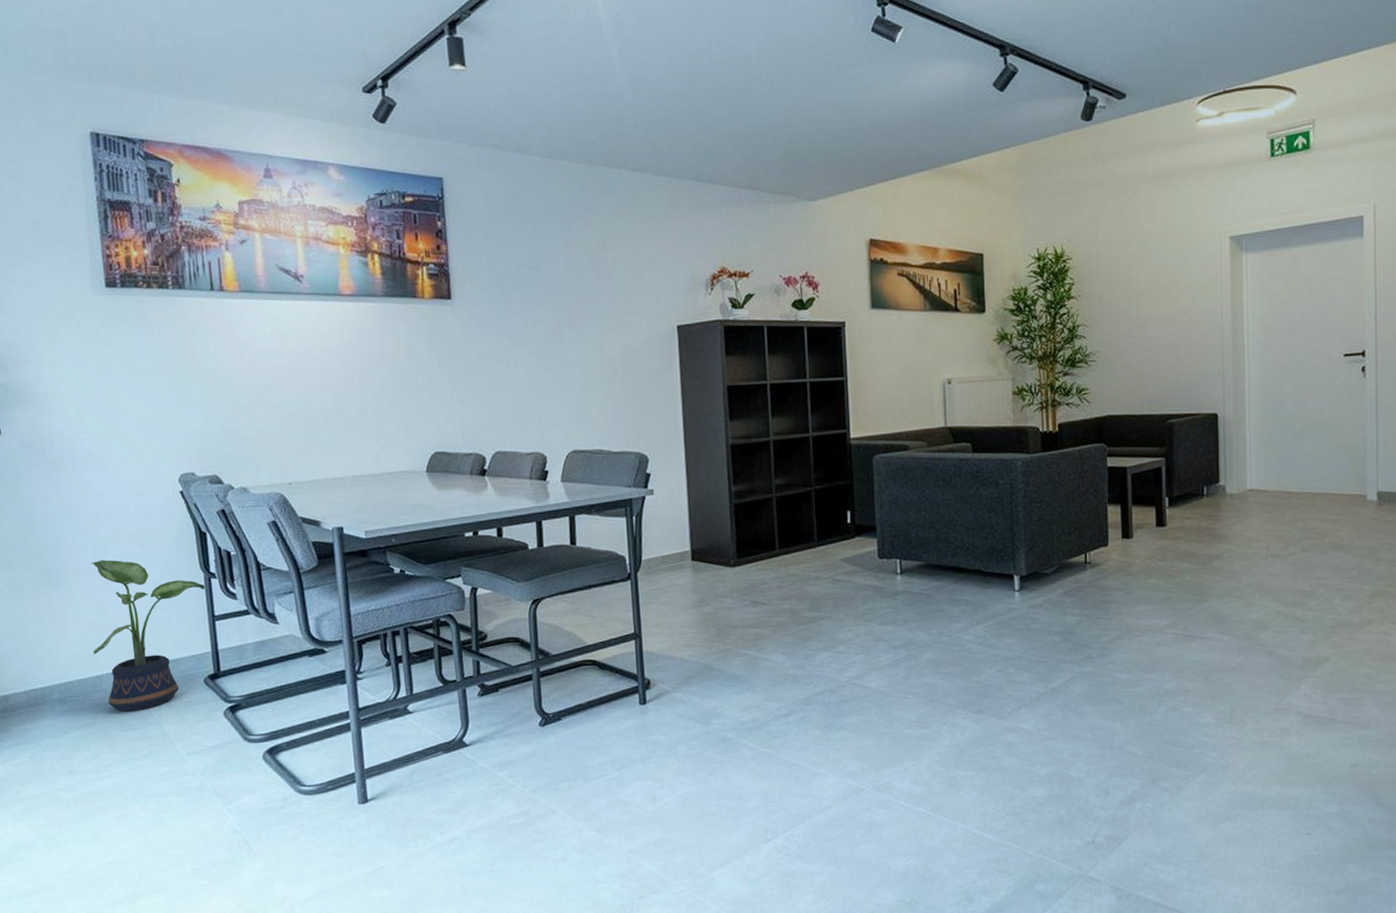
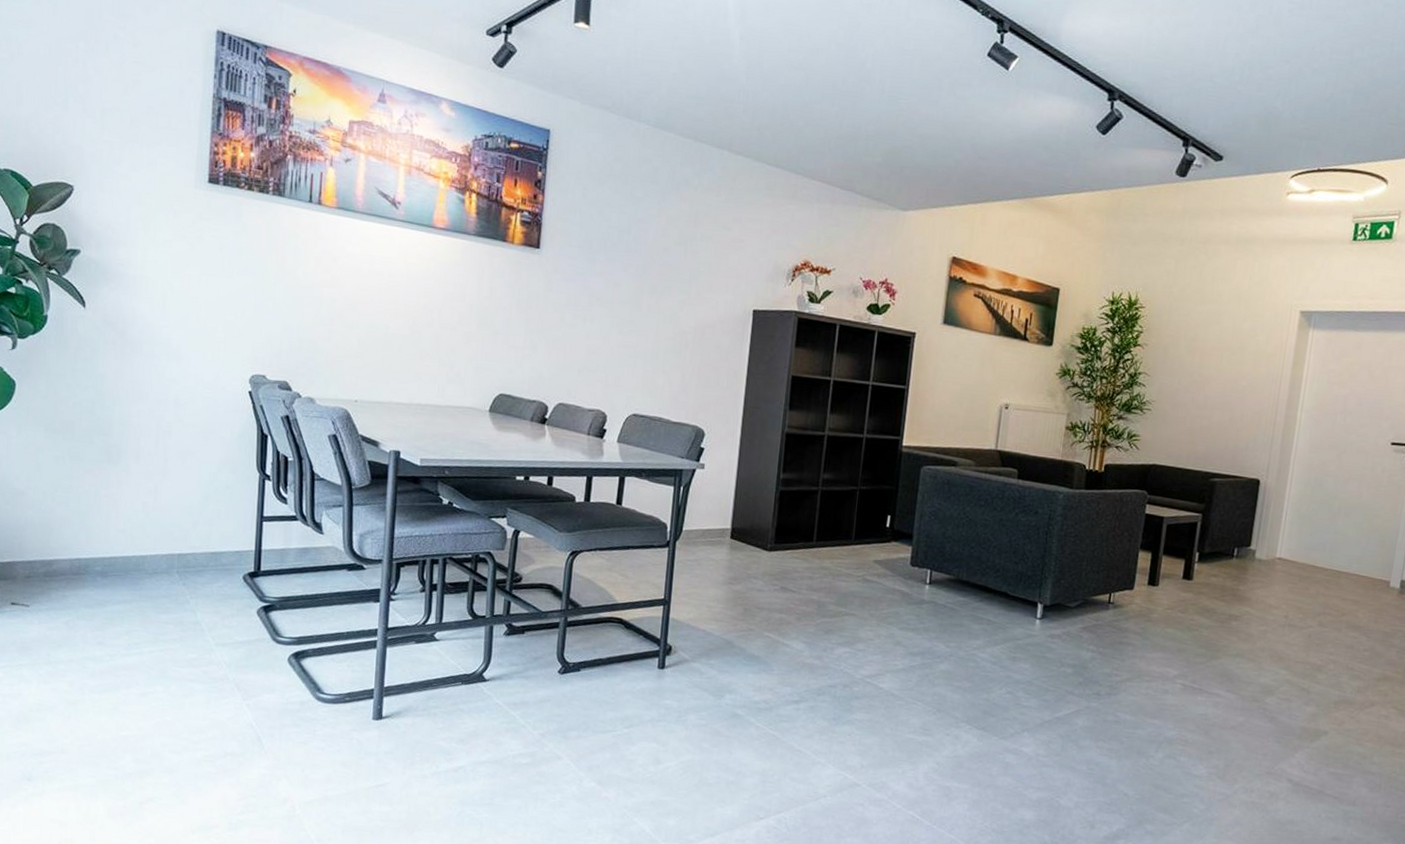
potted plant: present [92,560,206,712] -> none [140,445,259,596]

